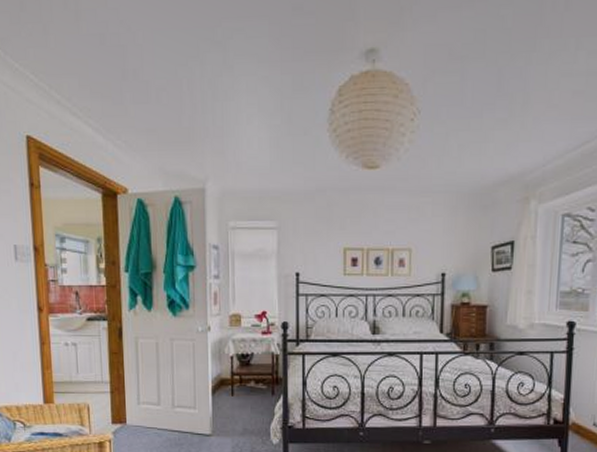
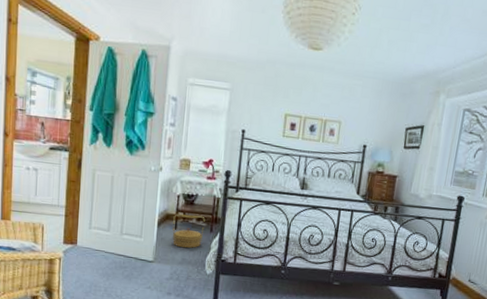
basket: none [229,377,265,417] -> present [172,214,205,248]

